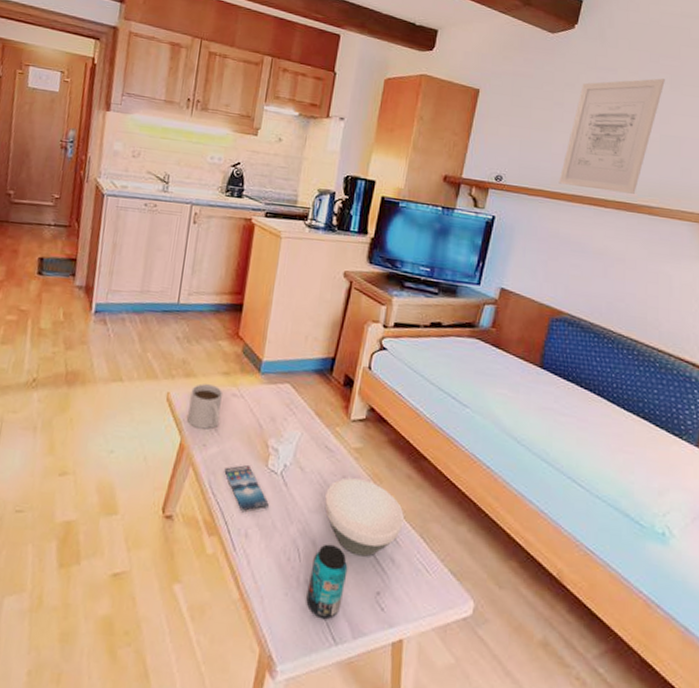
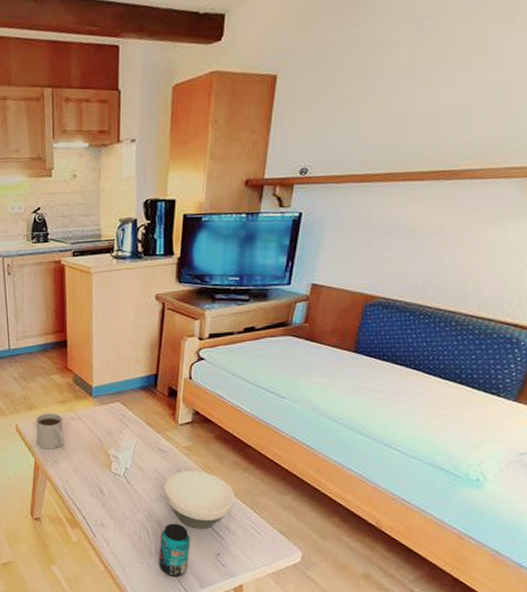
smartphone: present [224,465,269,511] -> none [75,473,117,507]
wall art: present [559,78,665,194] -> none [369,13,496,164]

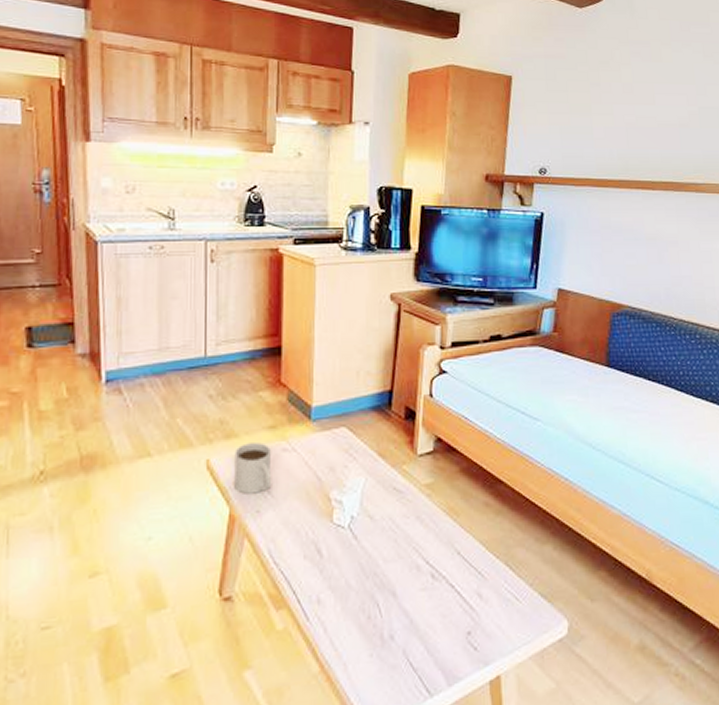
beverage can: present [159,523,191,577] -> none [393,592,434,674]
bowl: present [164,471,235,529] -> none [400,516,487,599]

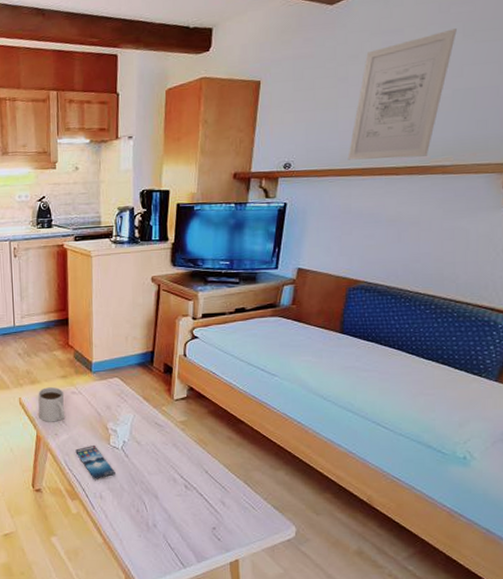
smartphone: none [284,525,339,575] -> present [75,446,115,479]
wall art: none [604,48,698,172] -> present [348,28,457,160]

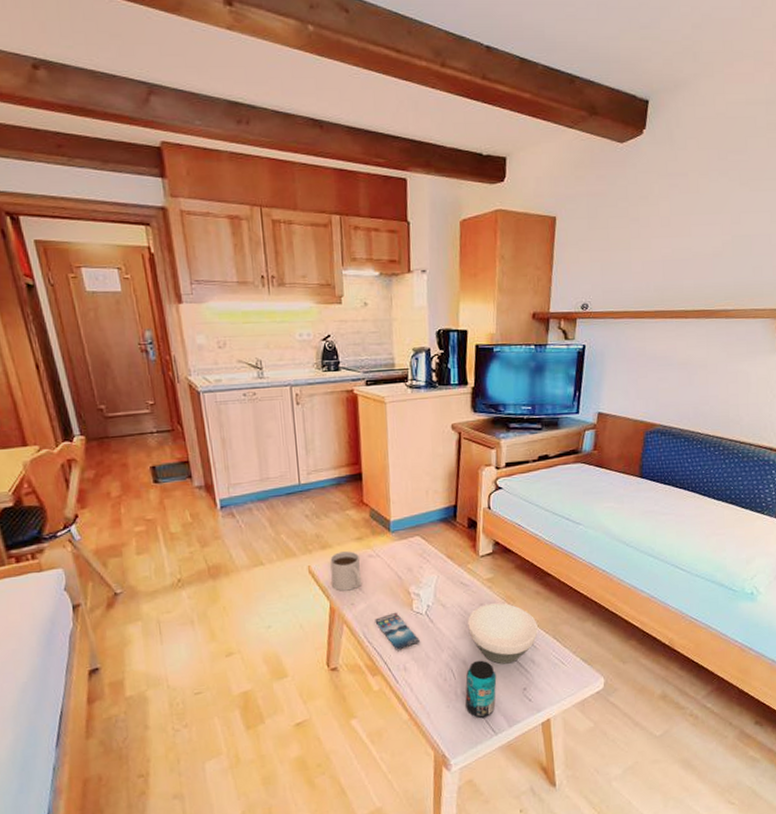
beverage can: none [156,496,187,551] -> present [465,660,497,719]
bowl: none [161,445,229,503] -> present [468,603,538,665]
wall art: present [348,28,457,160] -> none [641,176,734,302]

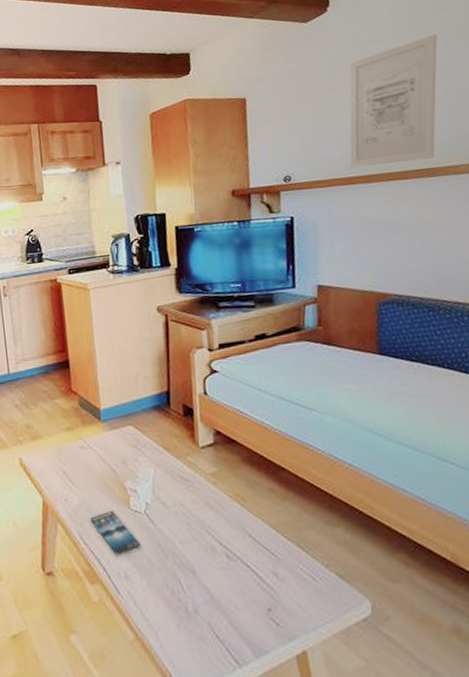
mug: present [330,551,362,591] -> none [41,442,75,486]
beverage can: present [465,660,497,719] -> none [196,570,236,645]
bowl: present [468,603,538,665] -> none [193,502,278,577]
wall art: none [641,176,734,302] -> present [349,34,438,168]

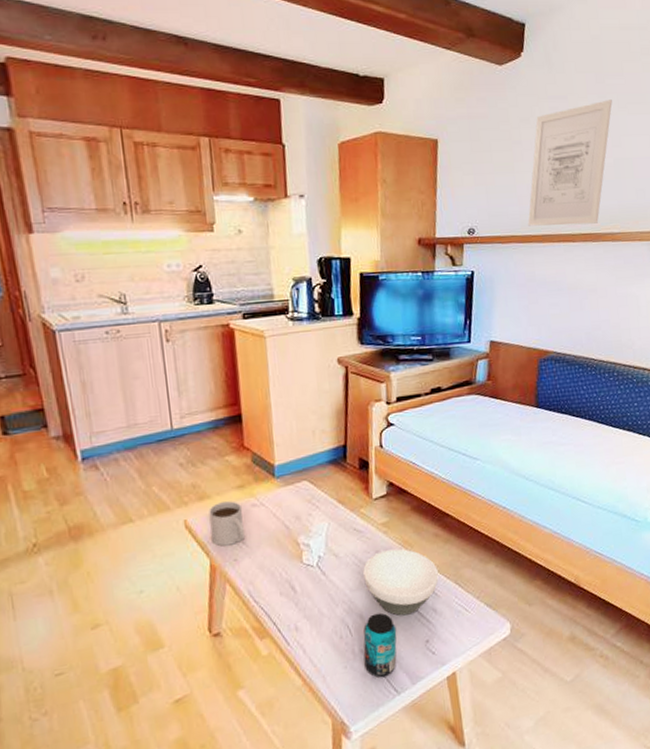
mug: none [41,442,75,486] -> present [209,501,246,547]
smartphone: present [90,511,141,555] -> none [261,567,312,609]
bowl: none [193,502,278,577] -> present [363,548,439,616]
beverage can: none [196,570,236,645] -> present [363,613,397,678]

